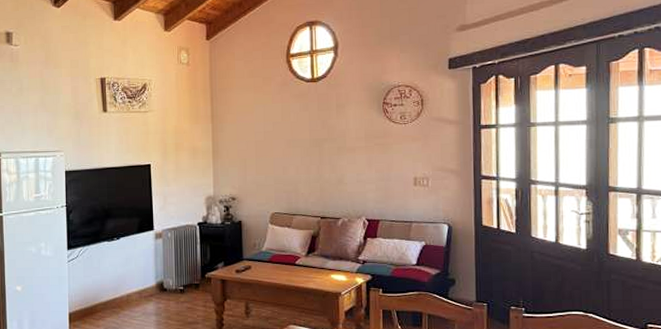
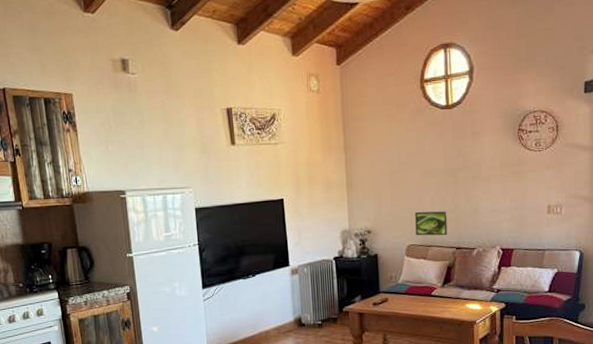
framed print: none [280,180,312,205] -> present [415,211,447,236]

